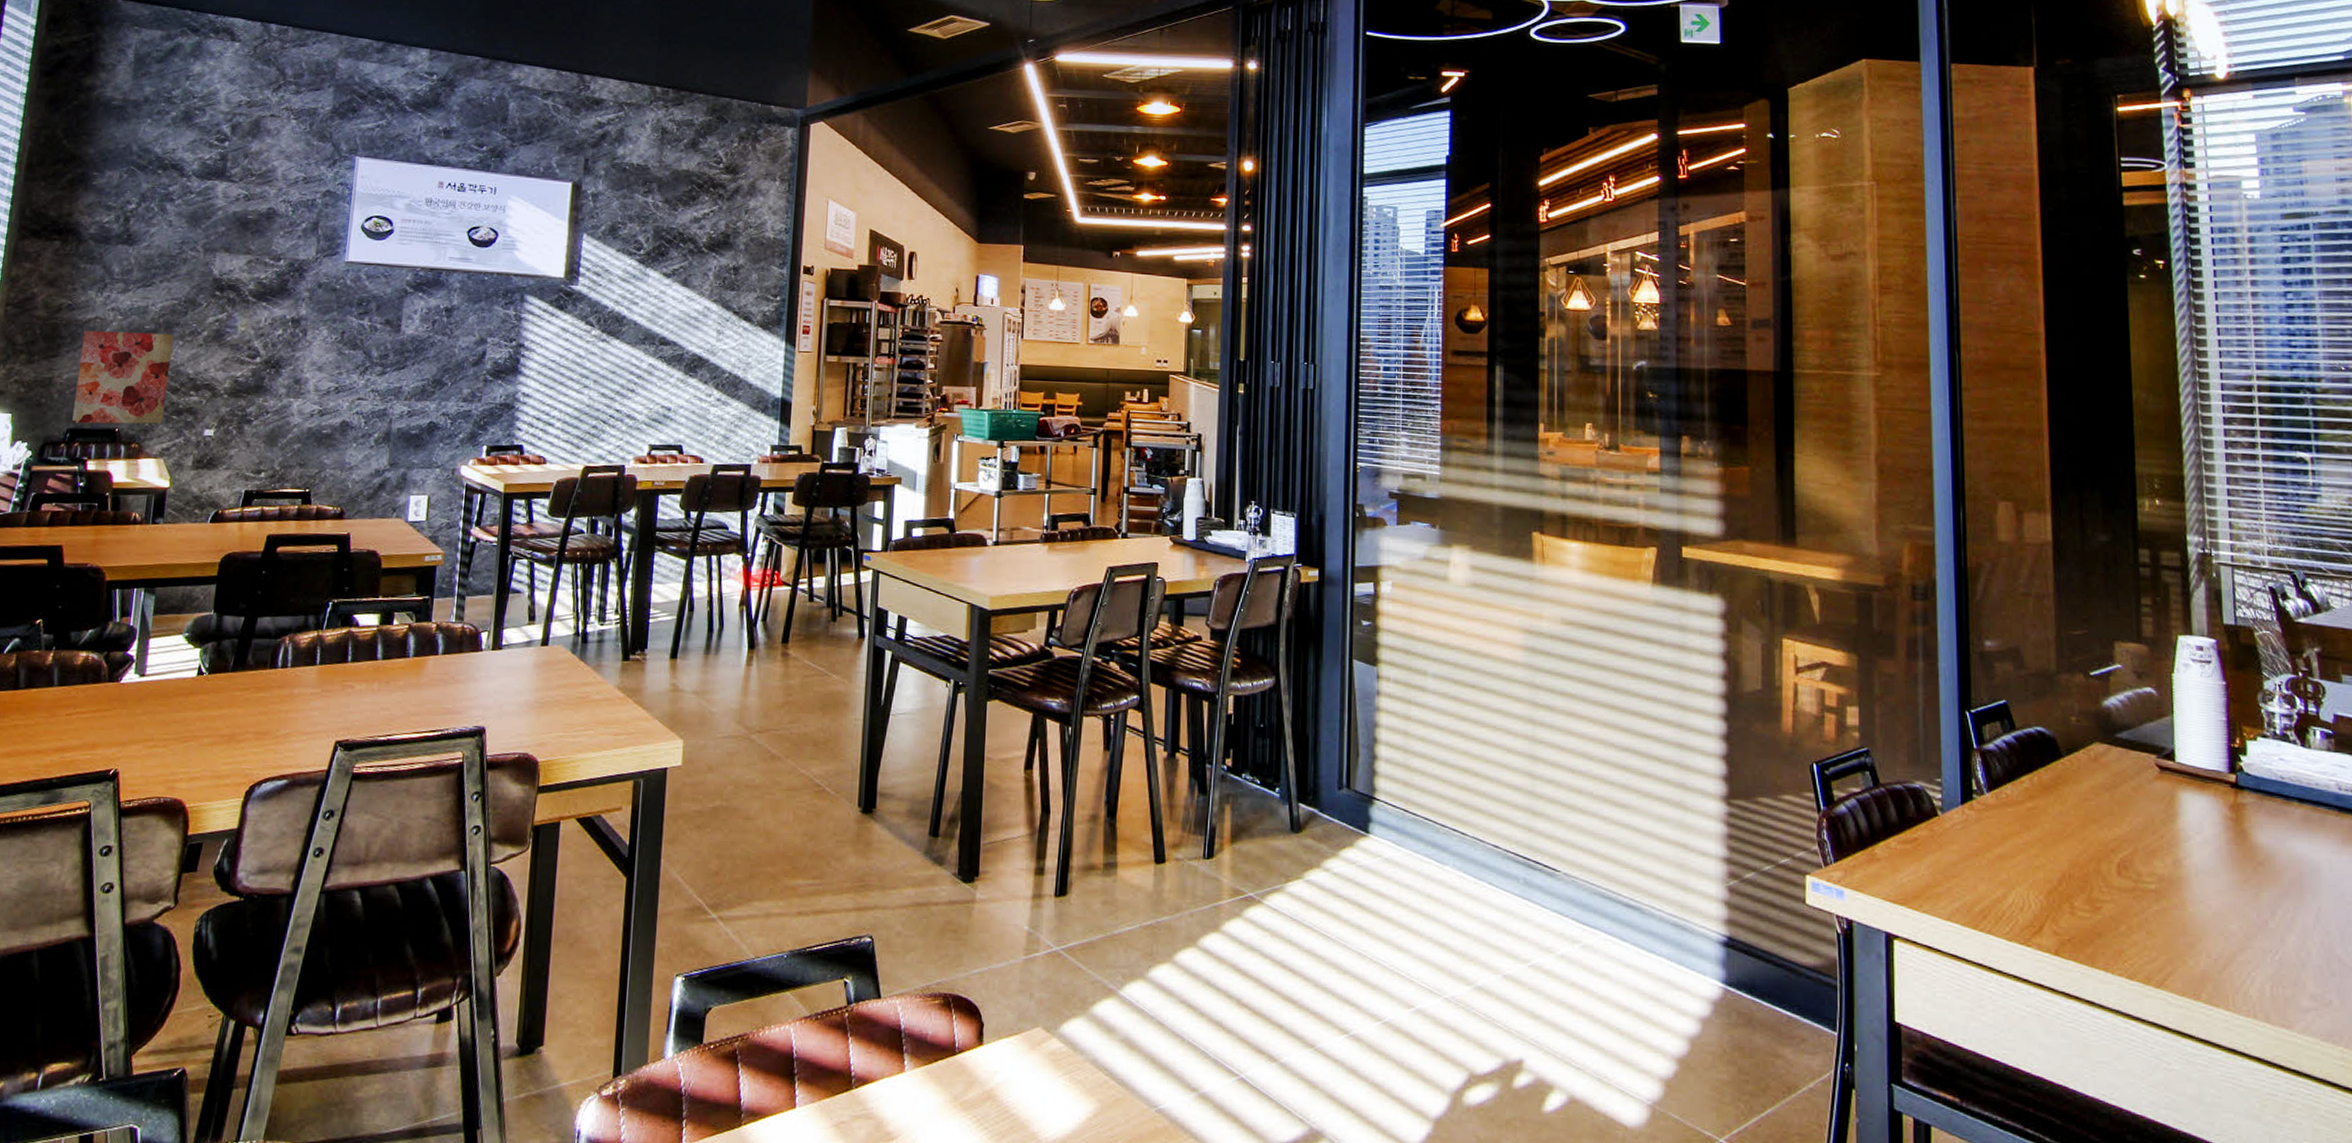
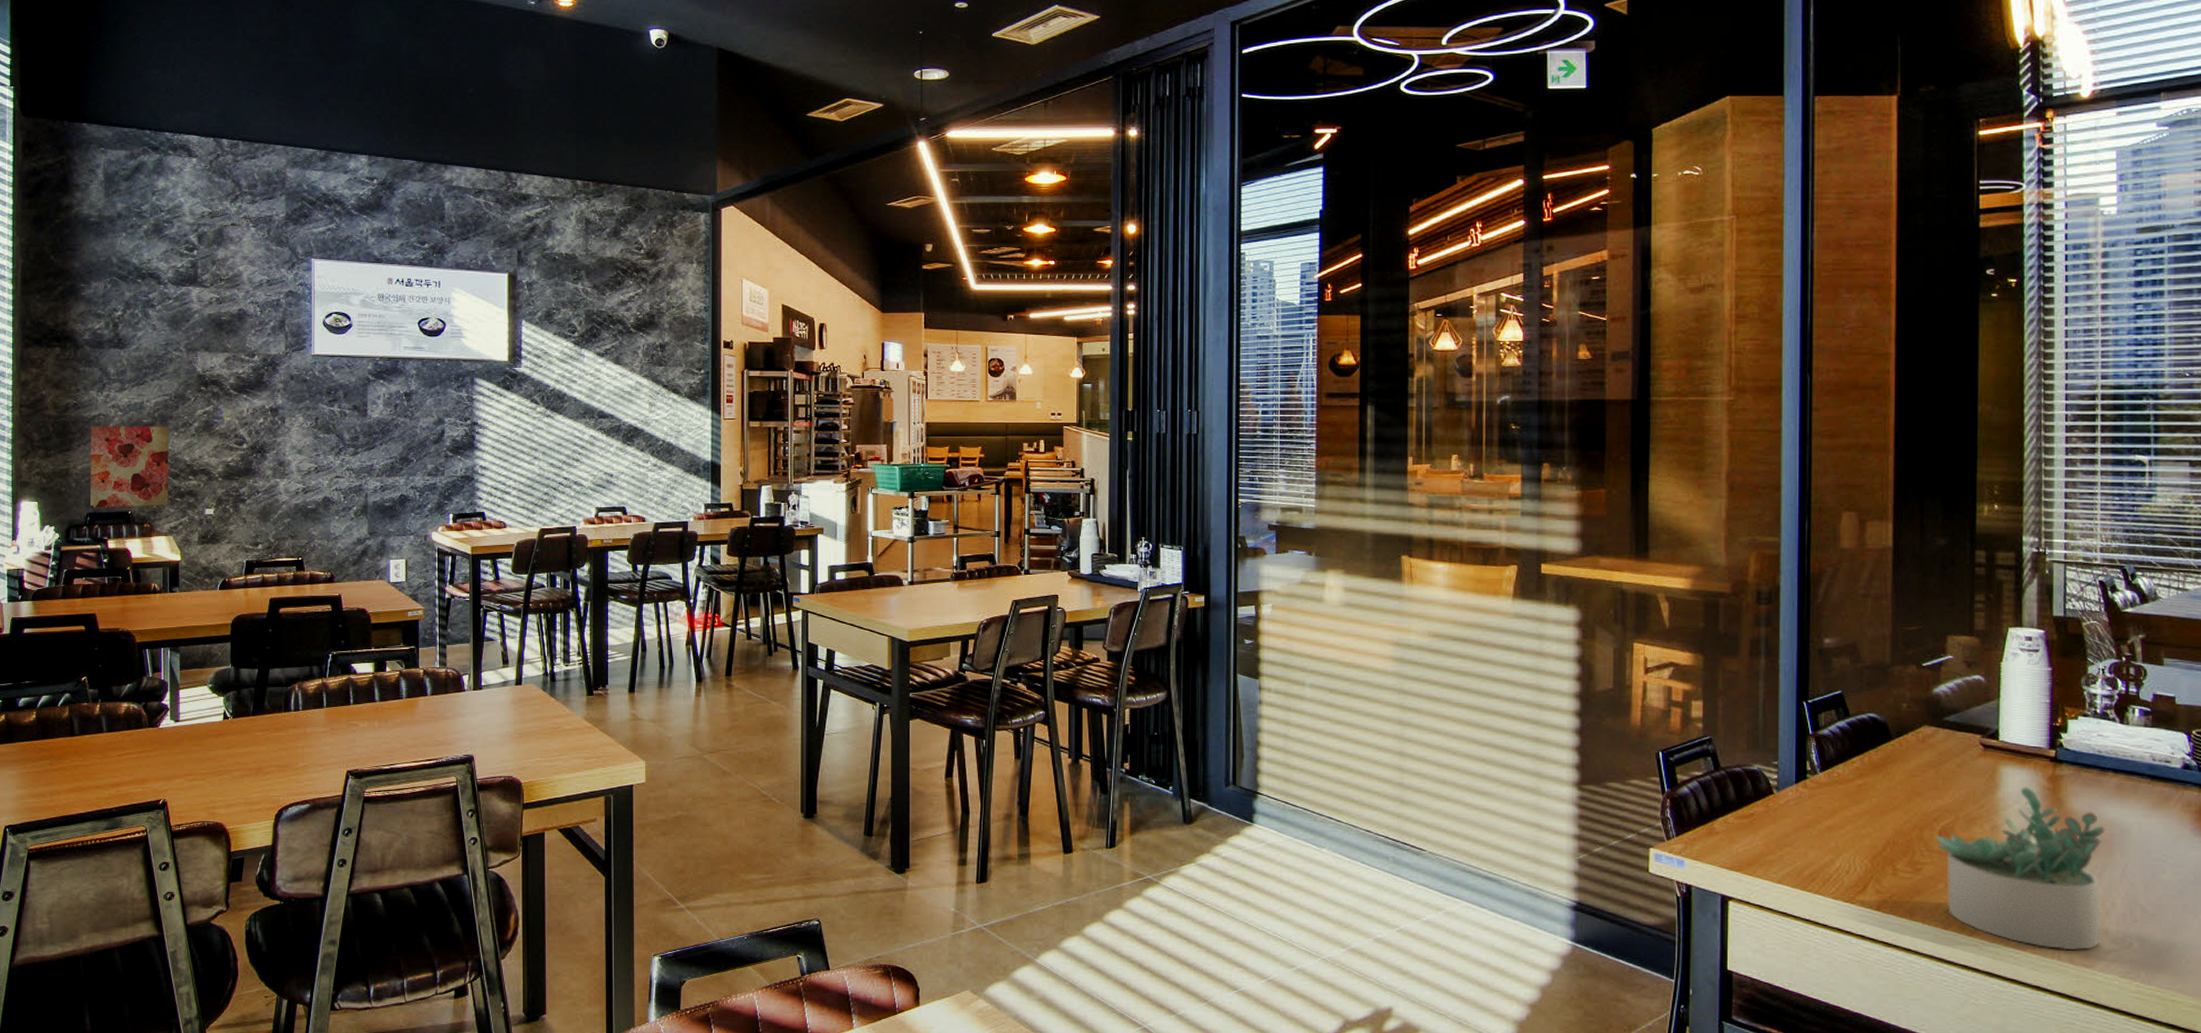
succulent plant: none [2113,816,2298,1008] -> present [1935,787,2105,951]

